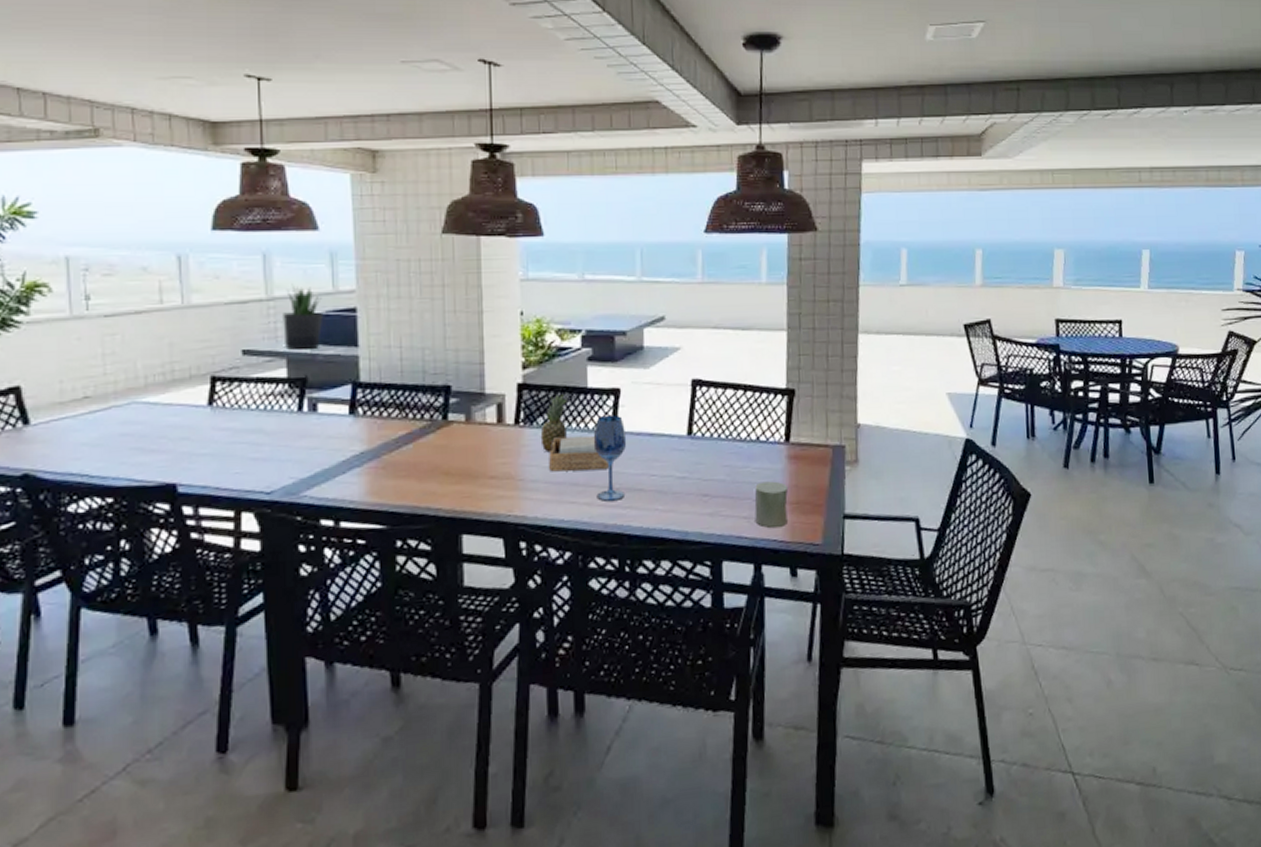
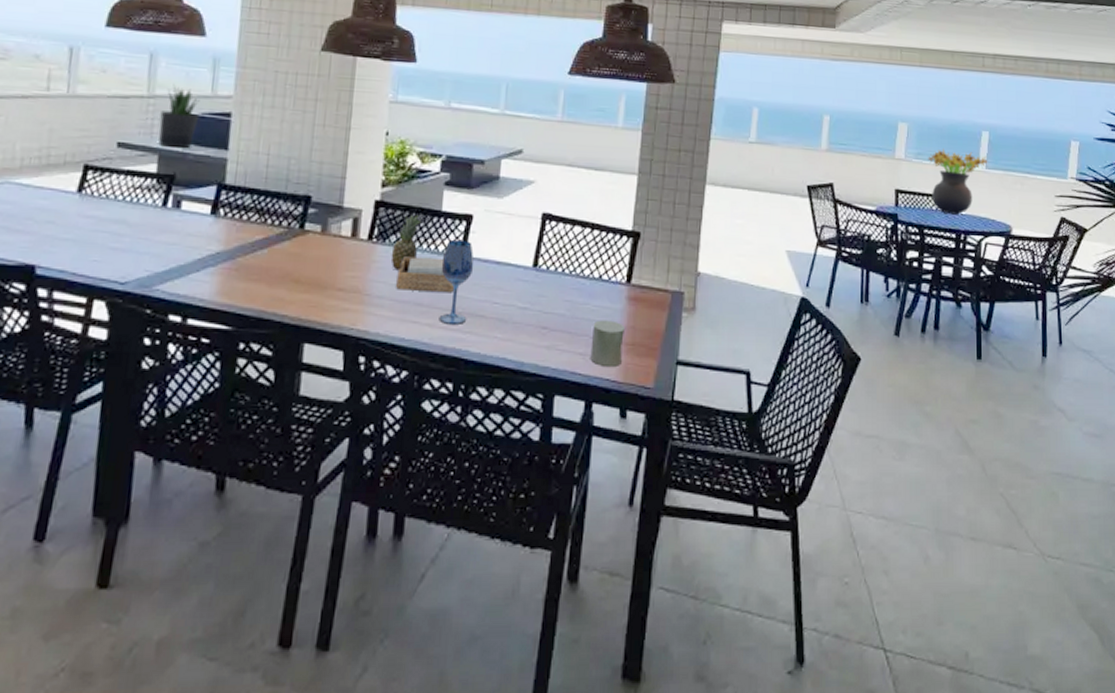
flower arrangement: none [1087,272,1150,340] -> present [928,149,988,215]

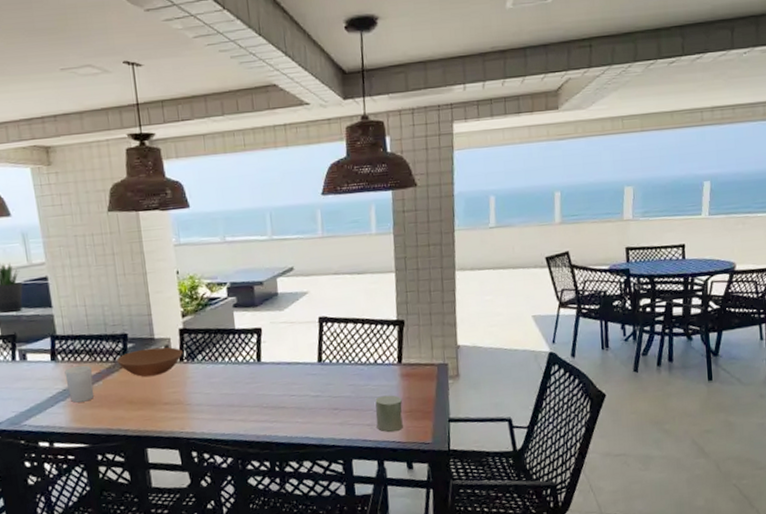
candle holder: none [222,225,259,272] -> present [64,365,95,403]
bowl: none [291,217,374,254] -> present [117,347,183,378]
fruit: present [390,215,422,271] -> none [200,336,223,382]
napkin holder: present [396,256,455,293] -> none [208,366,258,397]
wineglass: present [439,239,474,324] -> none [242,349,271,418]
flower arrangement: present [928,149,988,215] -> none [654,202,711,262]

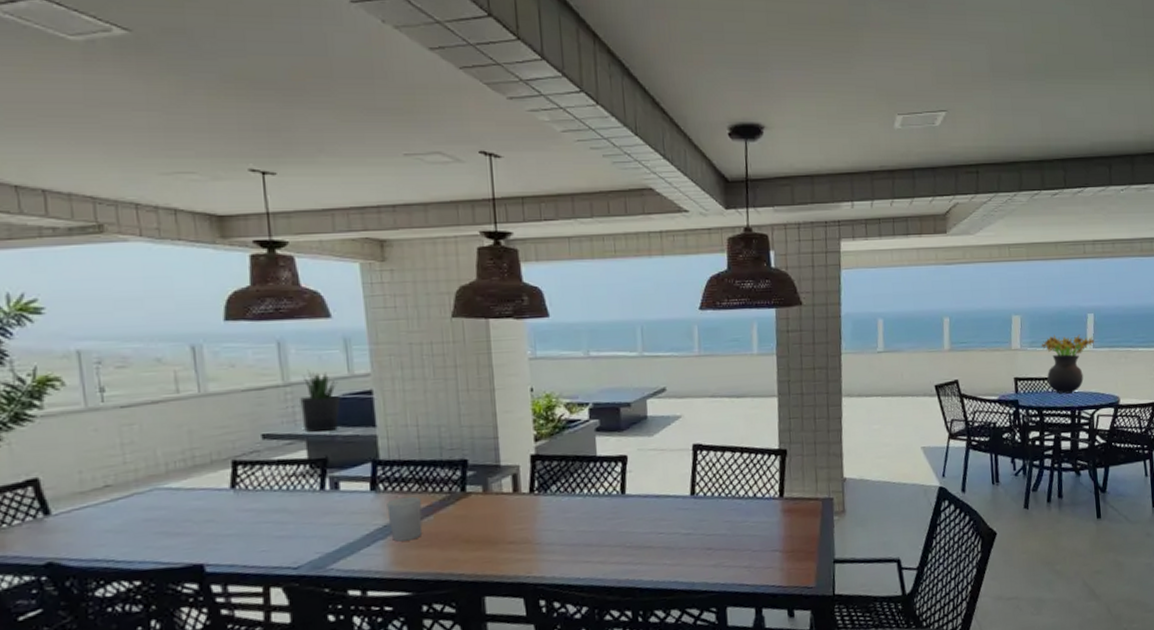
bowl: present [117,347,183,378] -> none [453,475,534,512]
cup: present [375,395,403,433] -> none [753,533,784,576]
flower arrangement: none [654,202,711,262] -> present [1041,334,1095,394]

